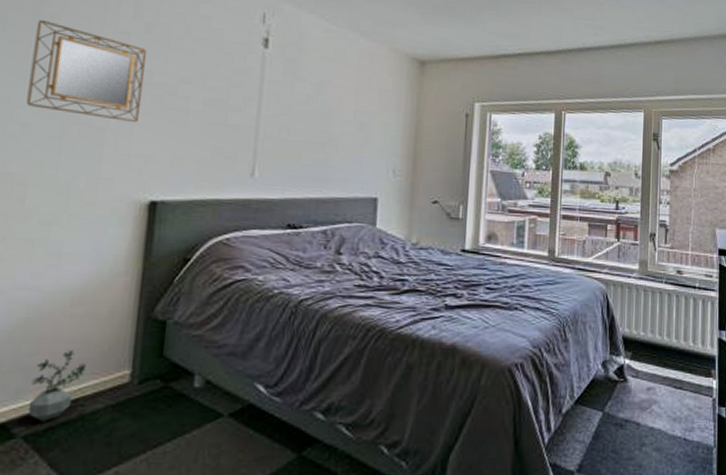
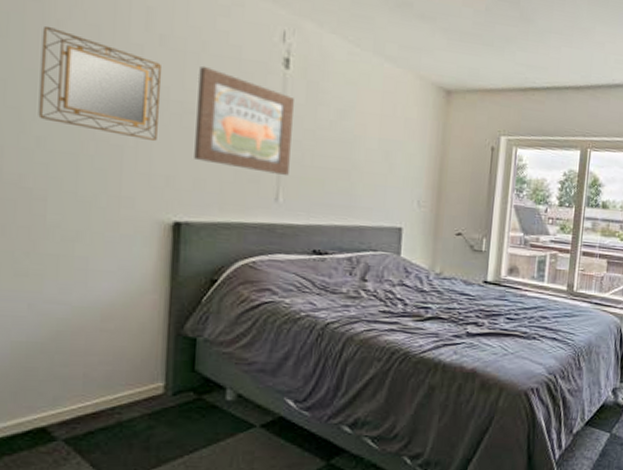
potted plant: present [29,349,86,422] -> none [67,362,120,427]
wall art: none [173,49,272,150] -> present [194,65,294,175]

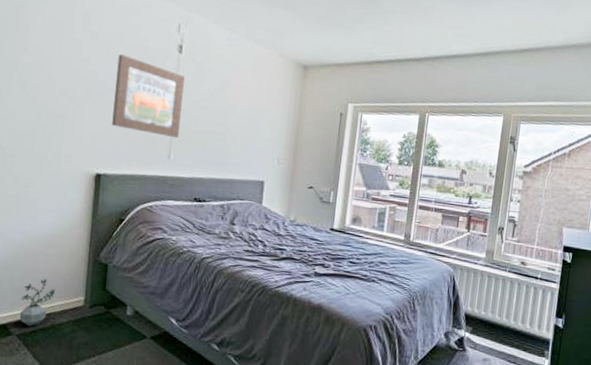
home mirror: present [38,25,163,141] -> none [12,29,93,112]
potted plant: none [67,362,120,427] -> present [20,278,55,327]

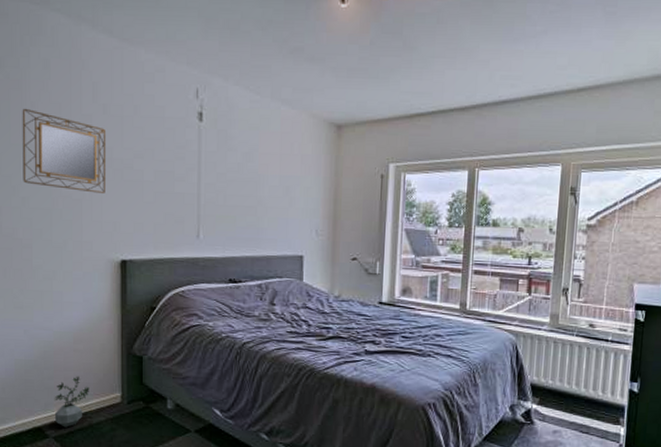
home mirror: none [12,29,93,112] -> present [22,108,107,193]
wall art: present [112,53,185,138] -> none [133,126,208,215]

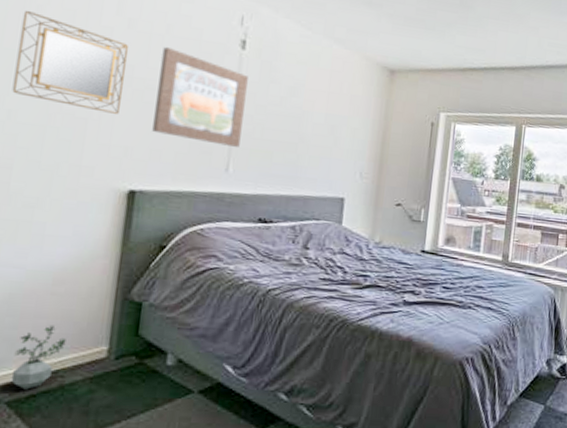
wall art: none [133,126,208,215] -> present [152,46,248,147]

